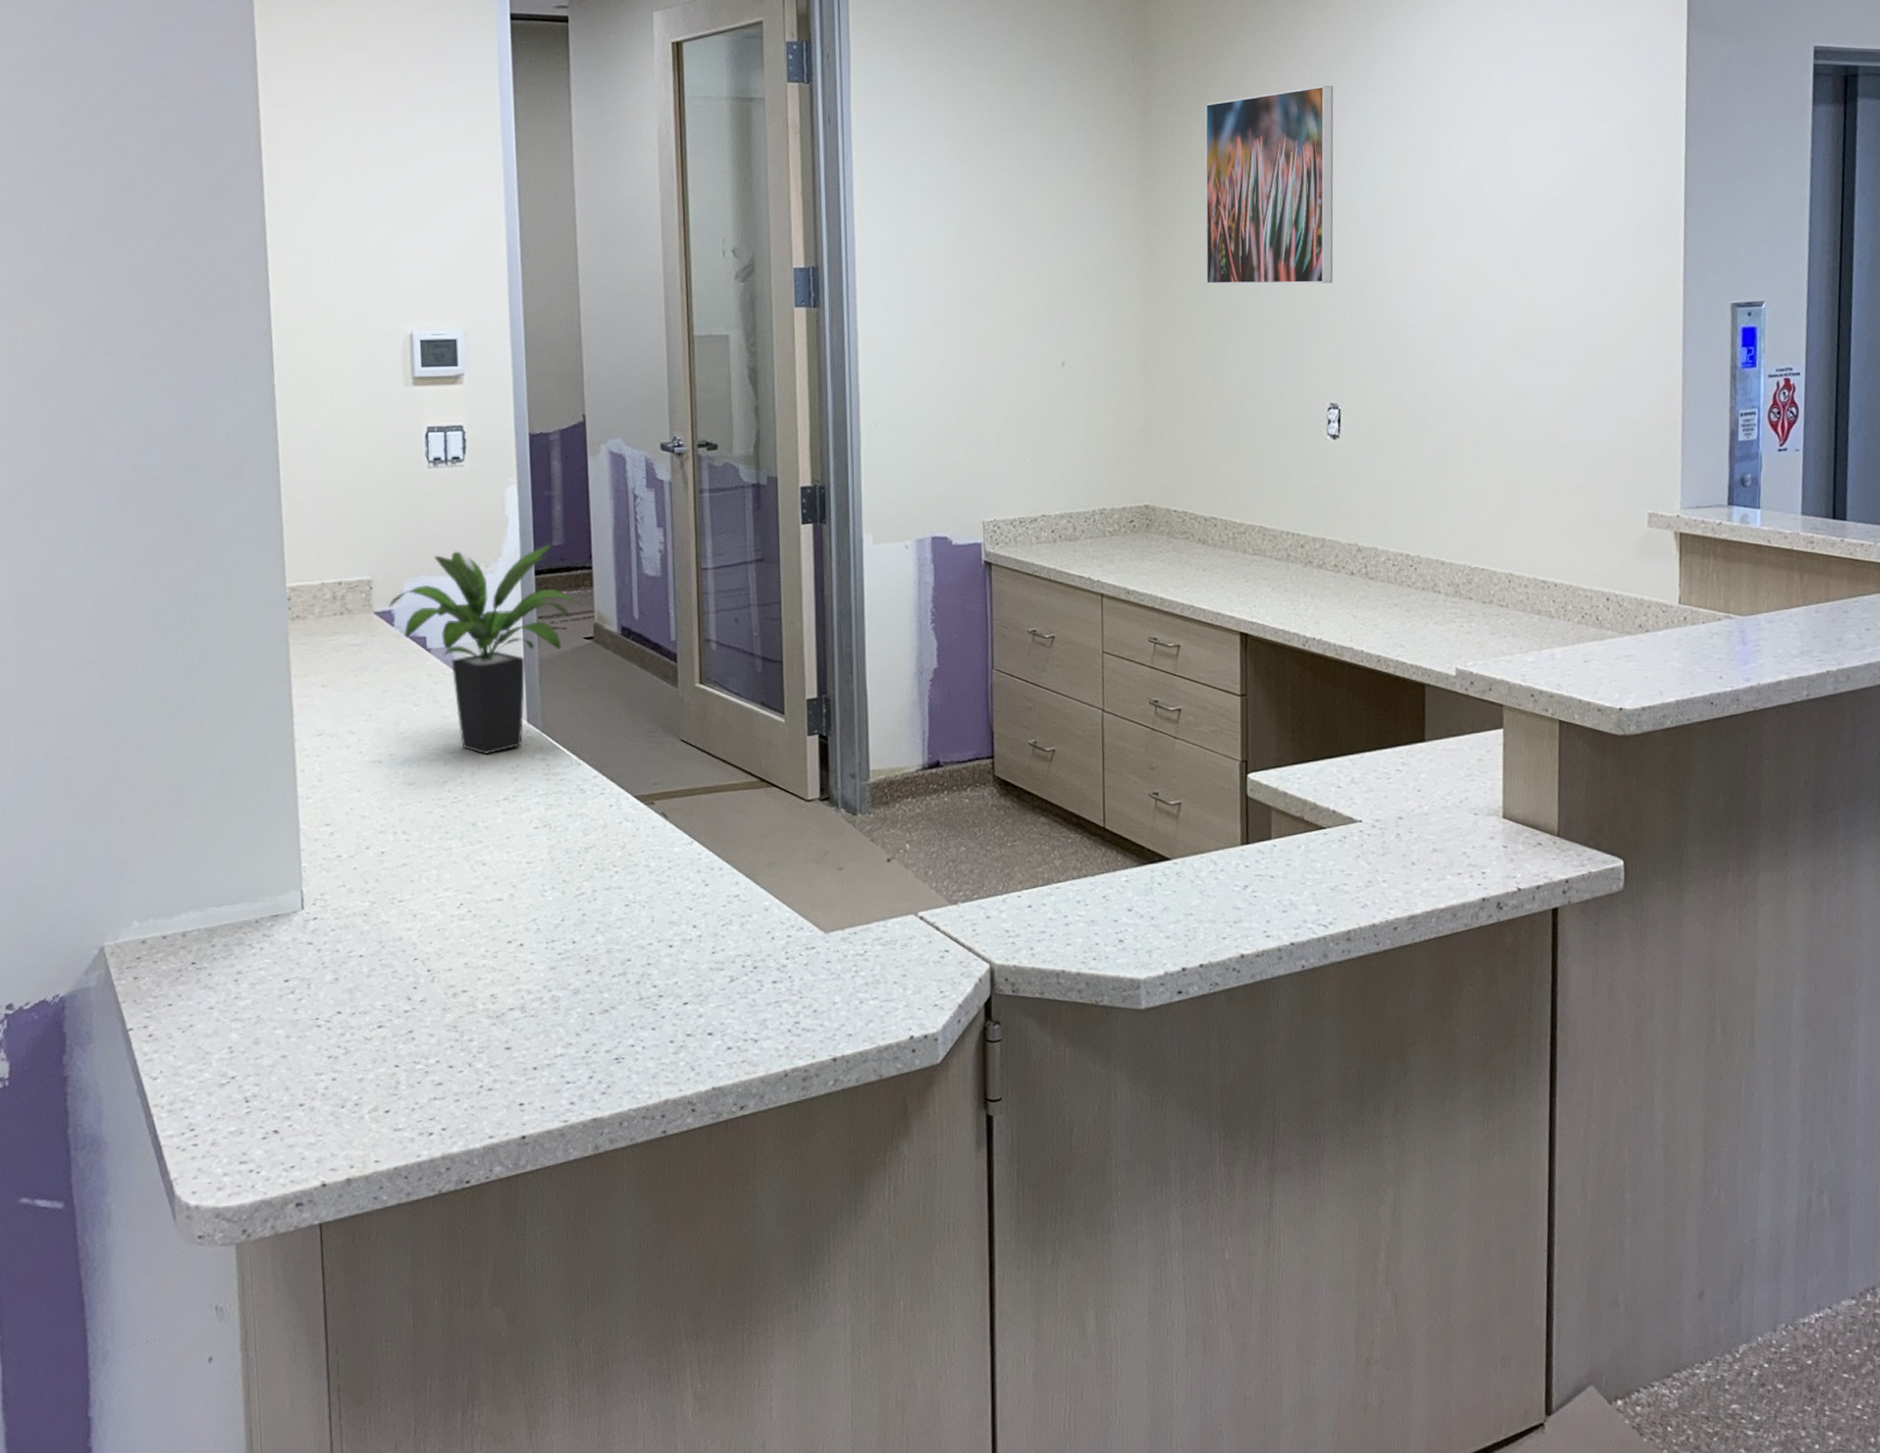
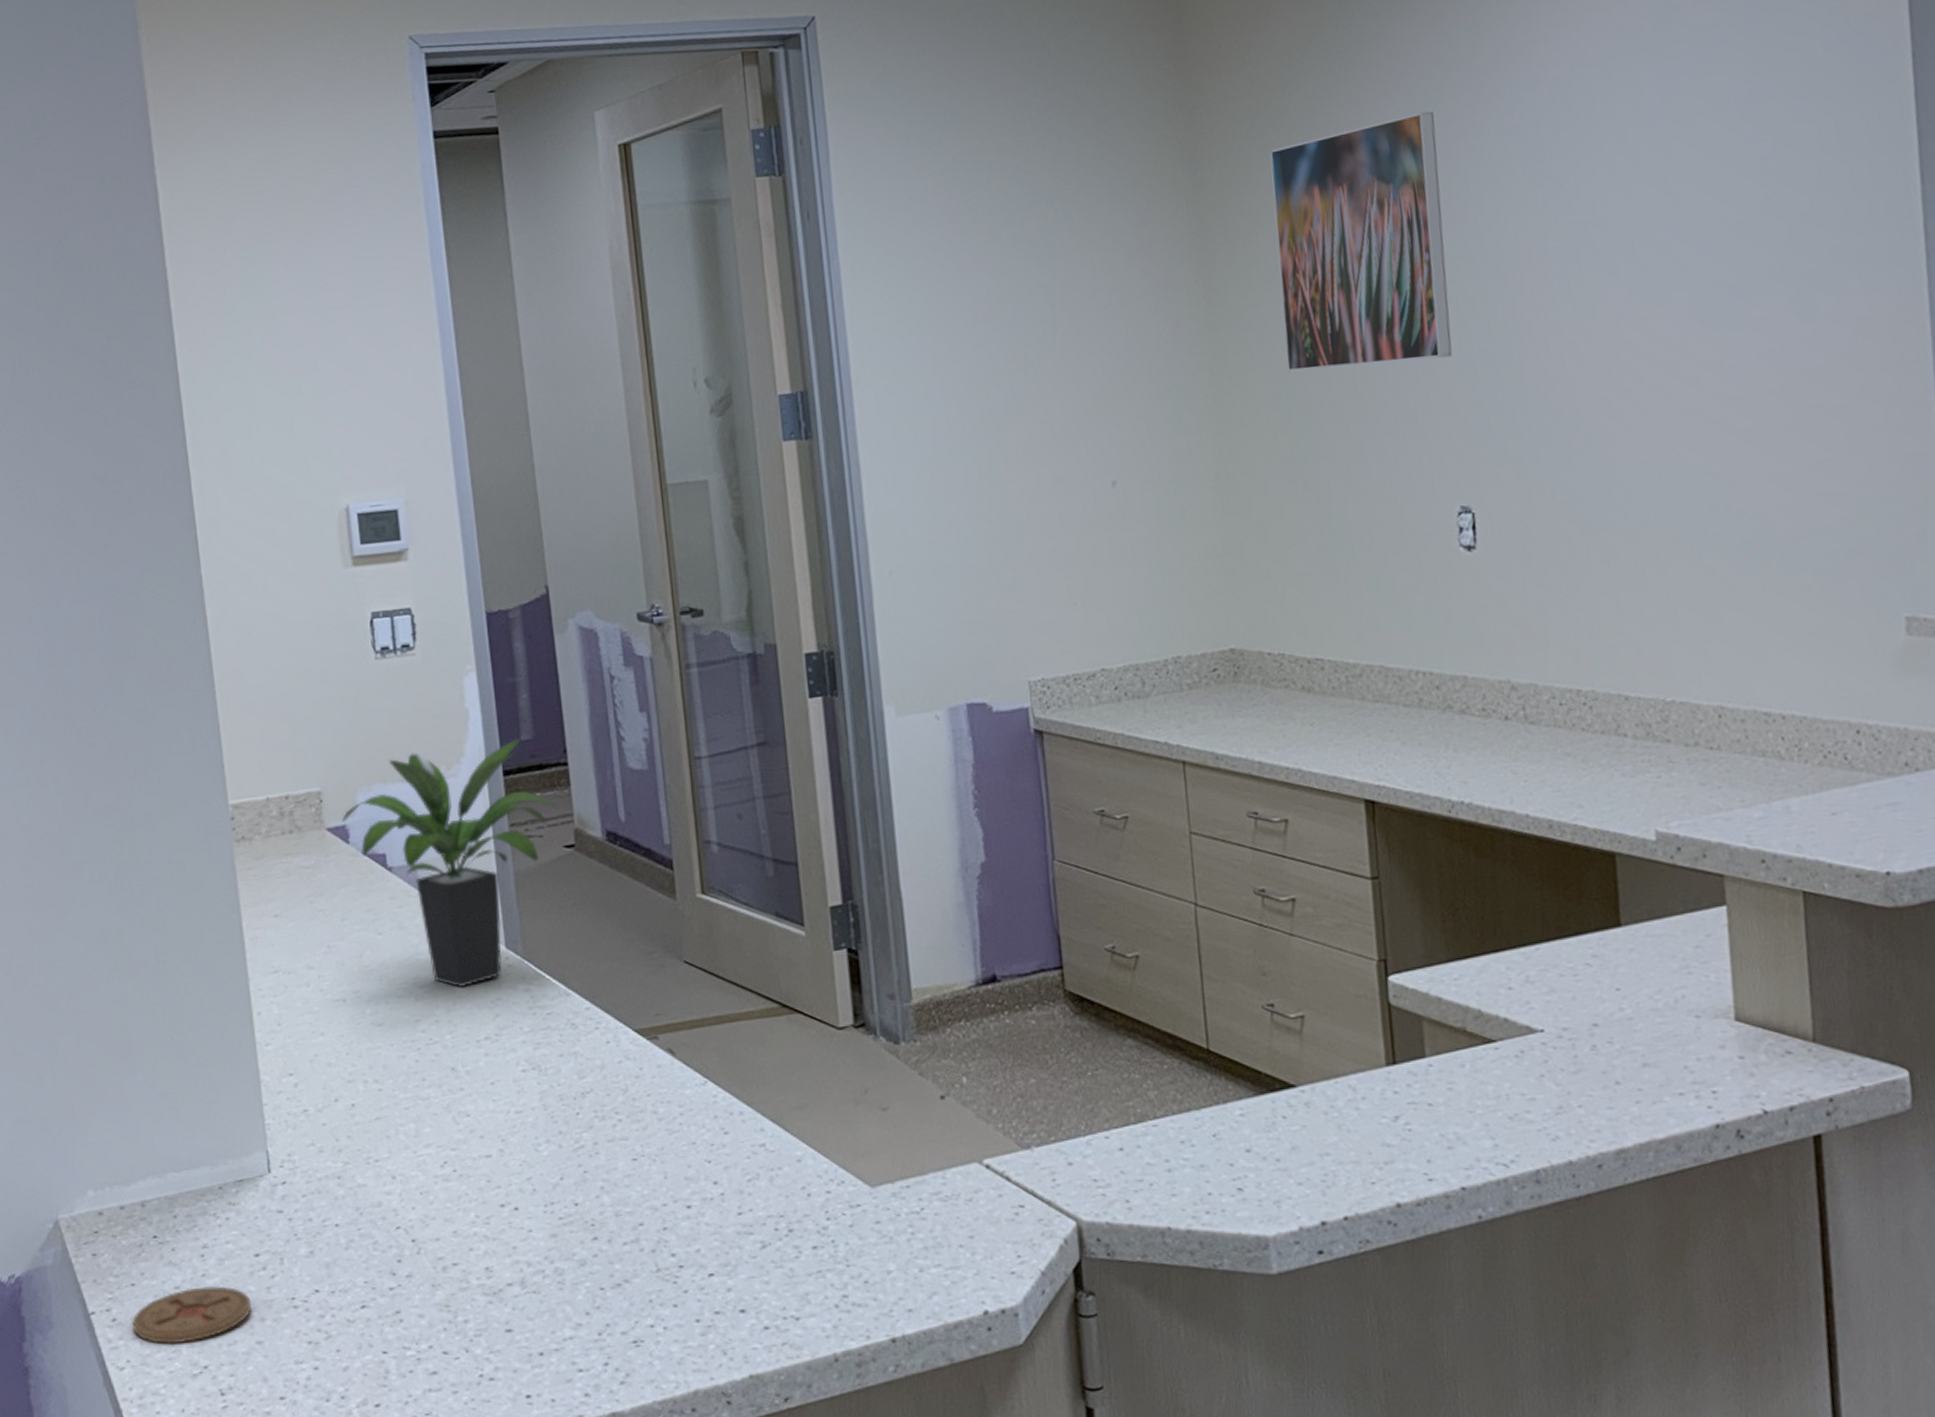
coaster: none [167,1007,278,1058] -> present [132,1286,251,1345]

